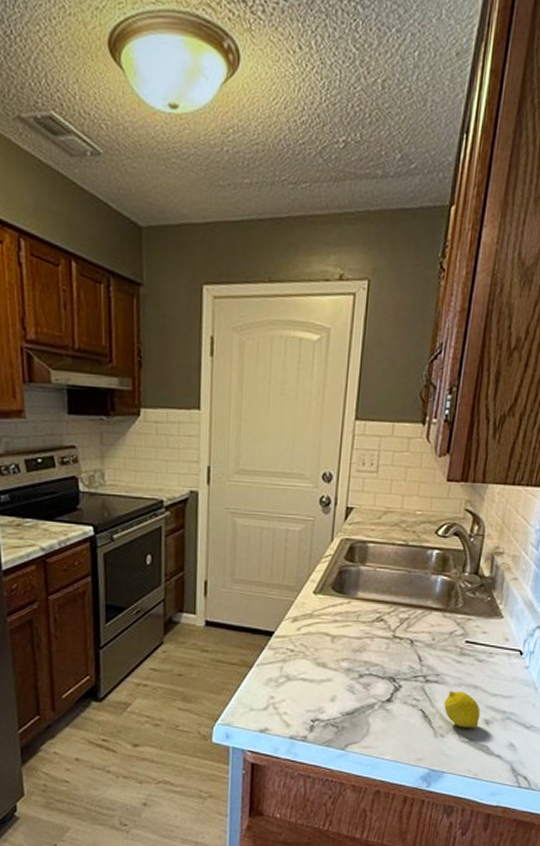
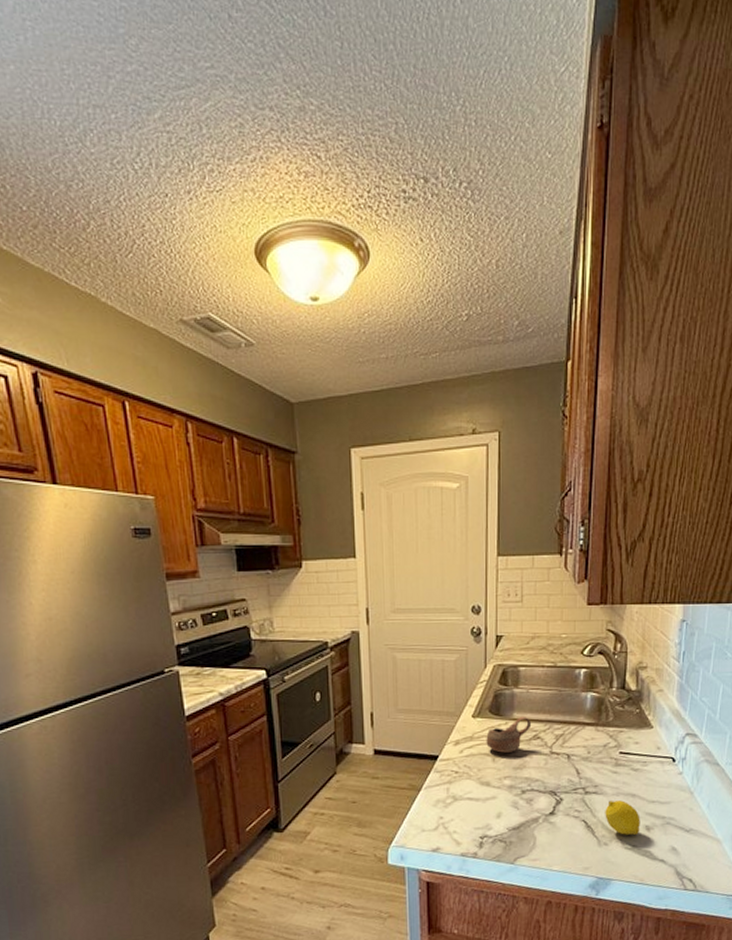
cup: none [326,595,376,634] -> present [486,716,532,753]

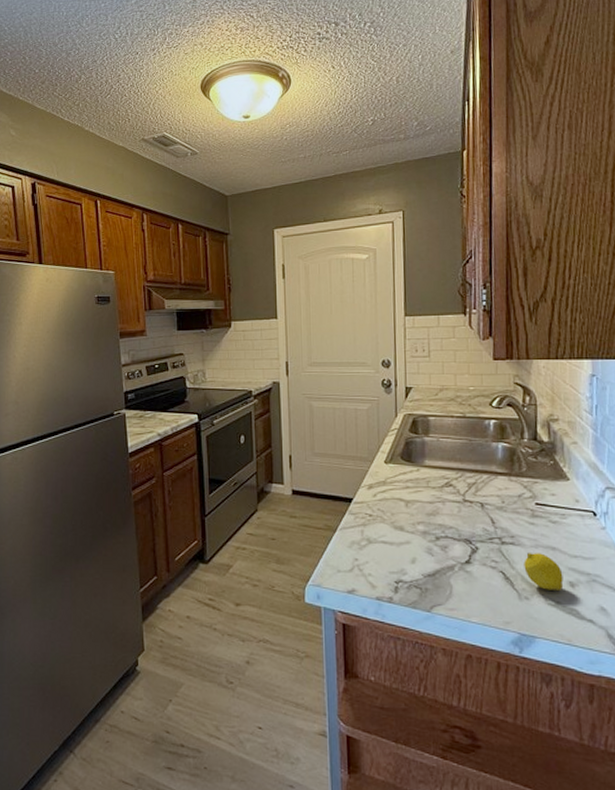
cup: present [486,716,532,753] -> none [398,463,443,498]

